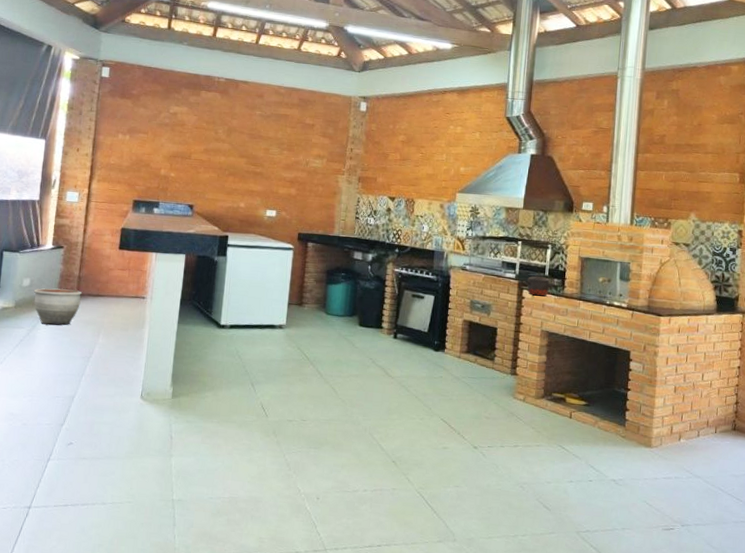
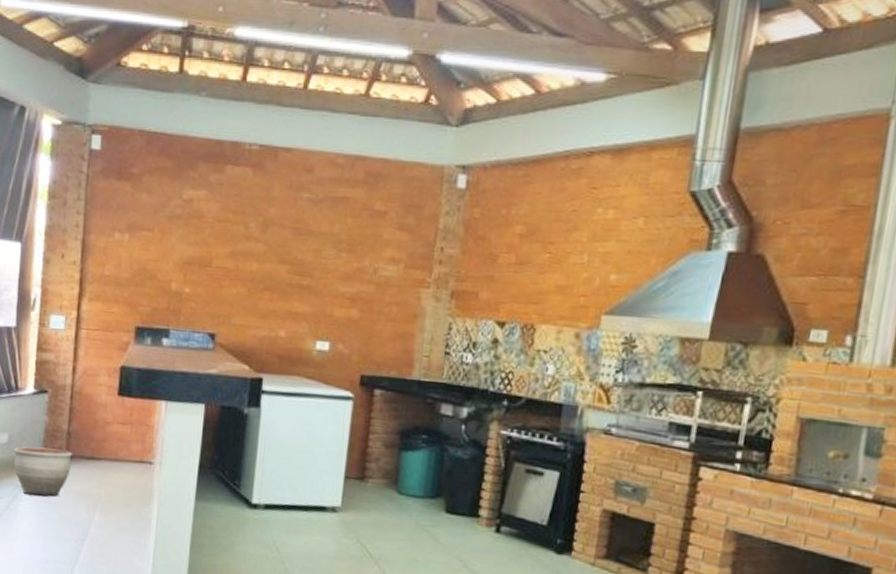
cooking pot: present [522,274,555,297] -> none [699,442,753,479]

